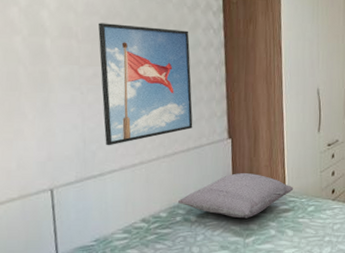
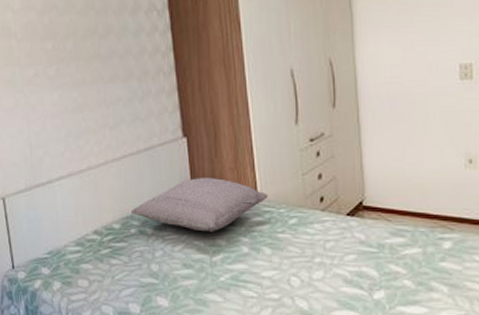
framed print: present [97,23,193,146] -> none [35,15,142,151]

